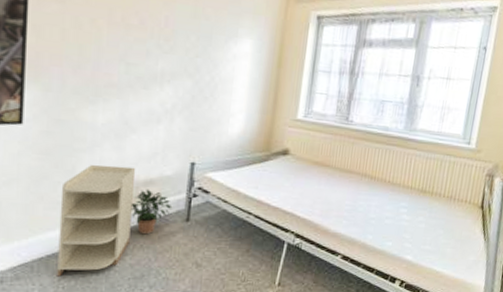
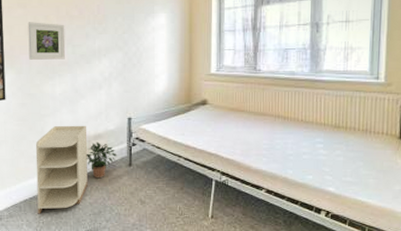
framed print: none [63,23,118,80] -> present [28,22,66,60]

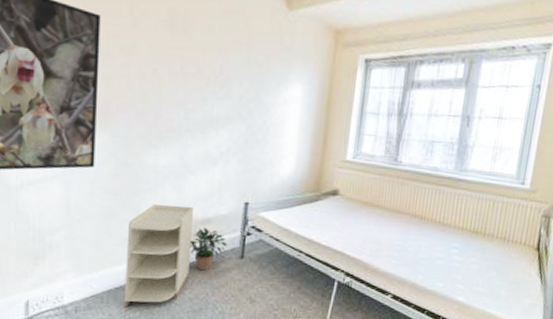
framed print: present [28,22,66,60] -> none [129,74,178,125]

